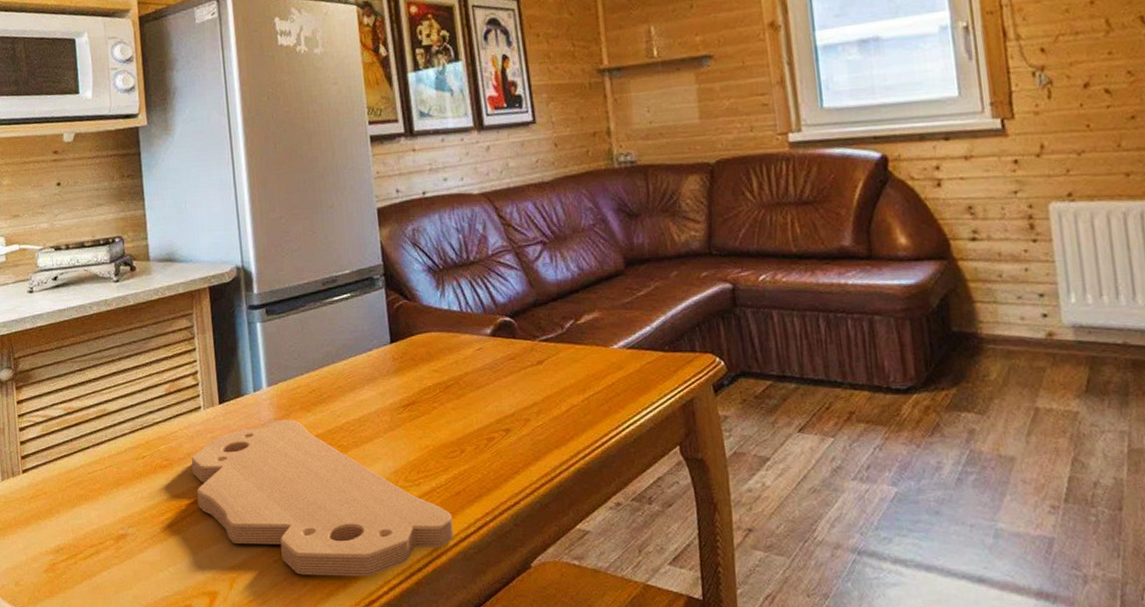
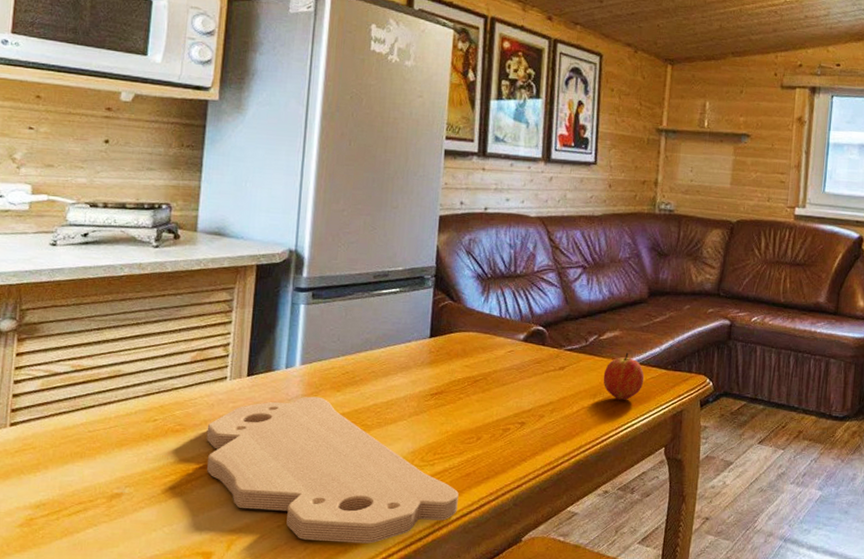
fruit: none [589,337,639,393] -> present [603,353,645,400]

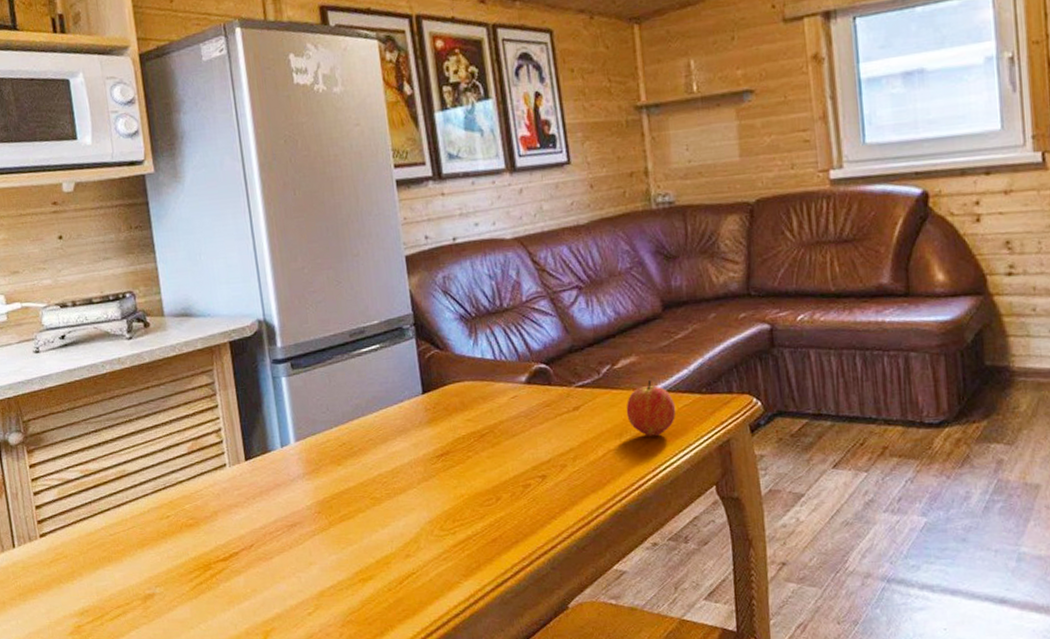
cutting board: present [206,396,459,544] -> none [218,473,491,626]

